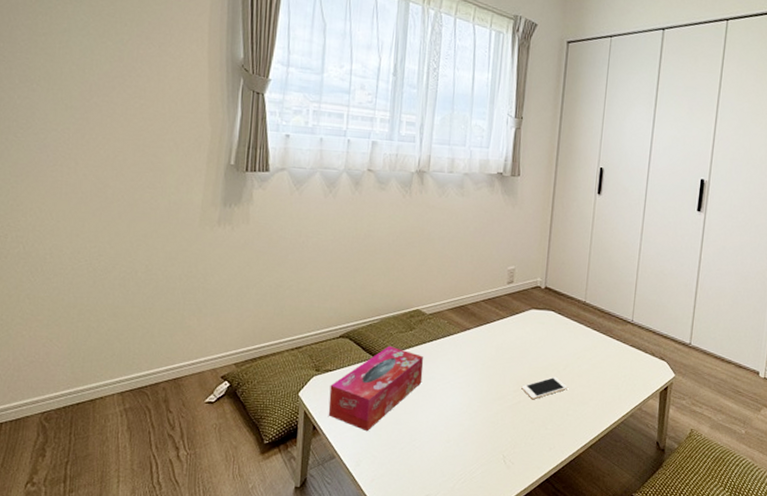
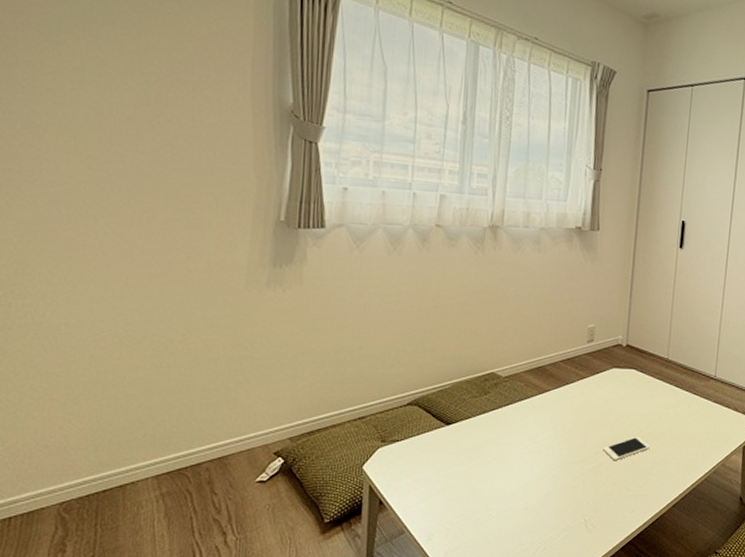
tissue box: present [328,345,424,432] -> none [396,411,500,504]

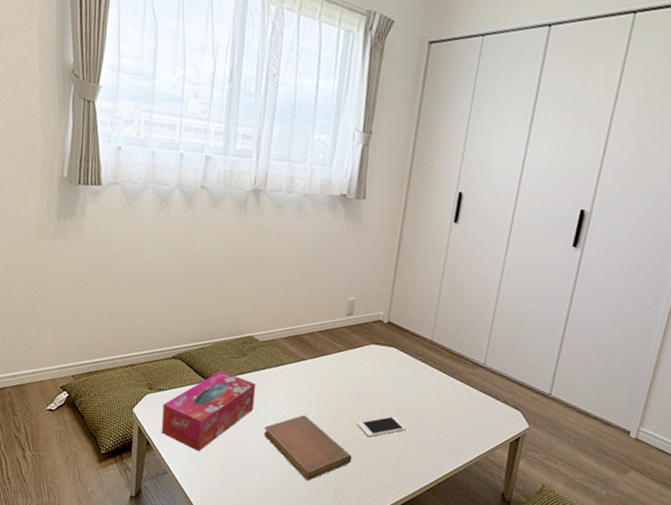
tissue box: none [396,411,500,504] -> present [161,370,256,452]
notebook: none [509,447,600,515] -> present [264,414,352,481]

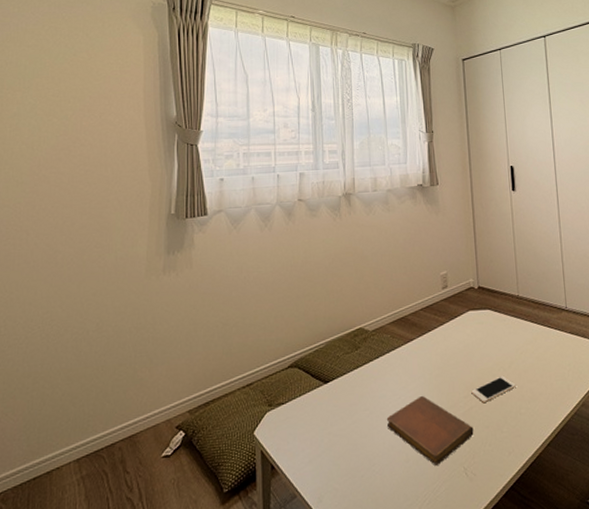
tissue box: present [161,370,256,452] -> none [284,368,374,463]

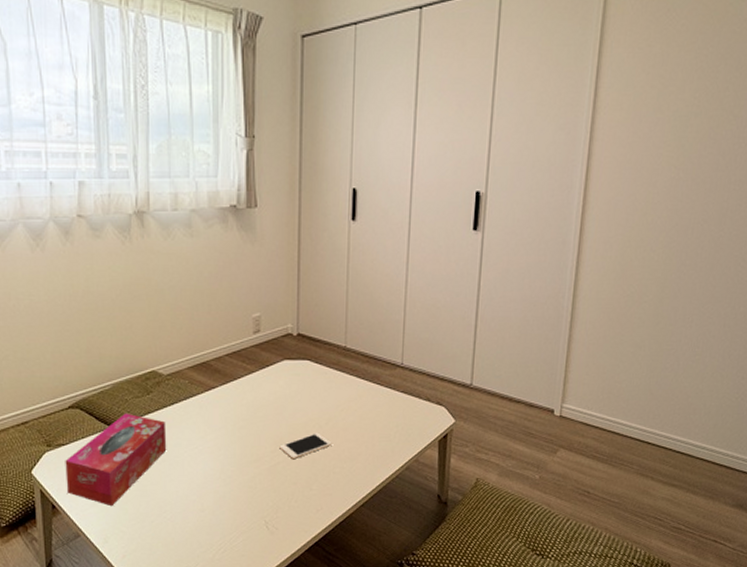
tissue box: none [284,368,374,463] -> present [65,413,167,507]
notebook: present [386,395,474,465] -> none [180,446,279,517]

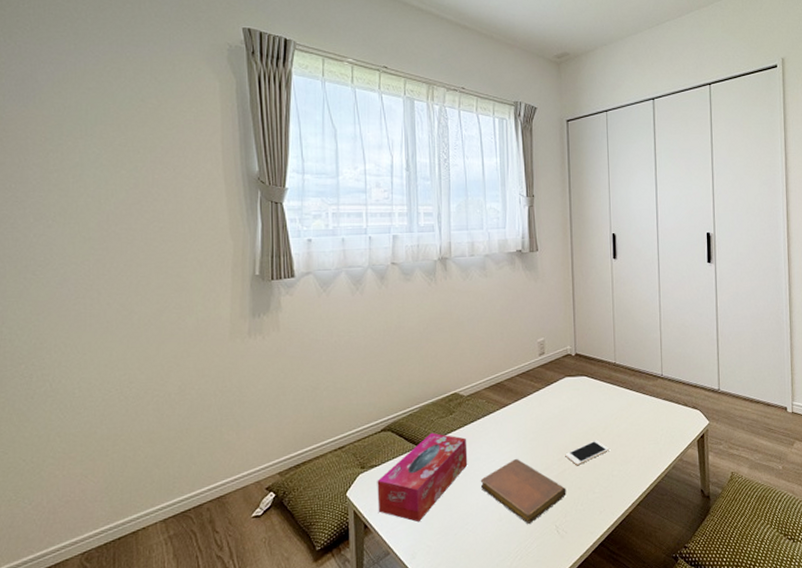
notebook: none [180,446,279,517] -> present [480,458,566,524]

